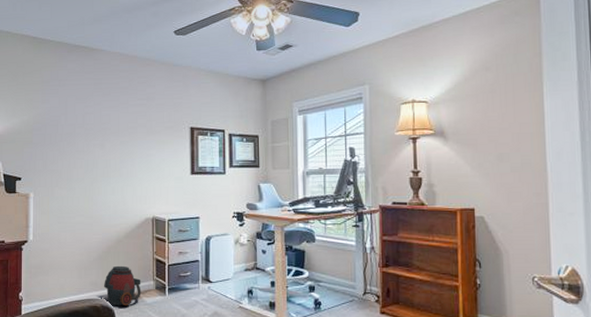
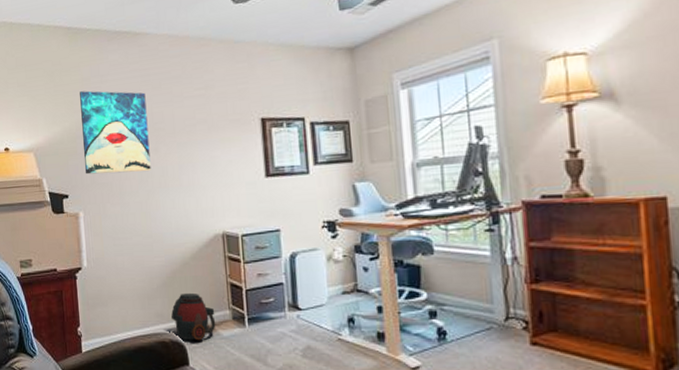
wall art: none [39,91,97,163] -> present [80,90,151,175]

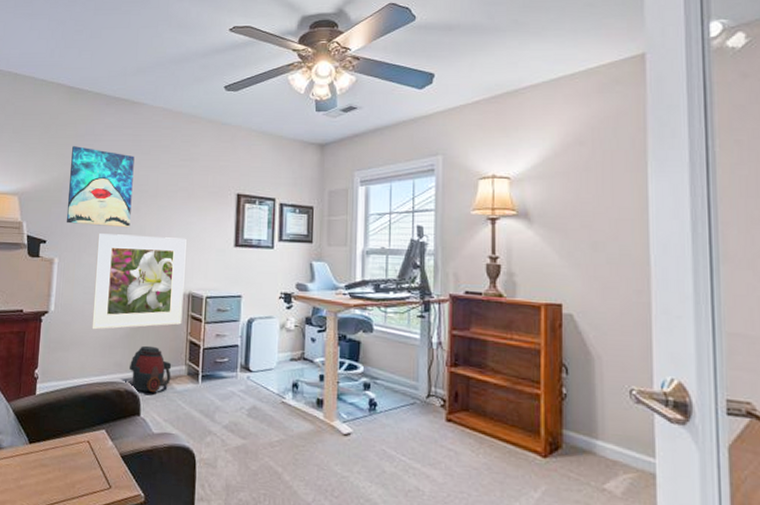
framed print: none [119,174,220,282] -> present [91,233,187,330]

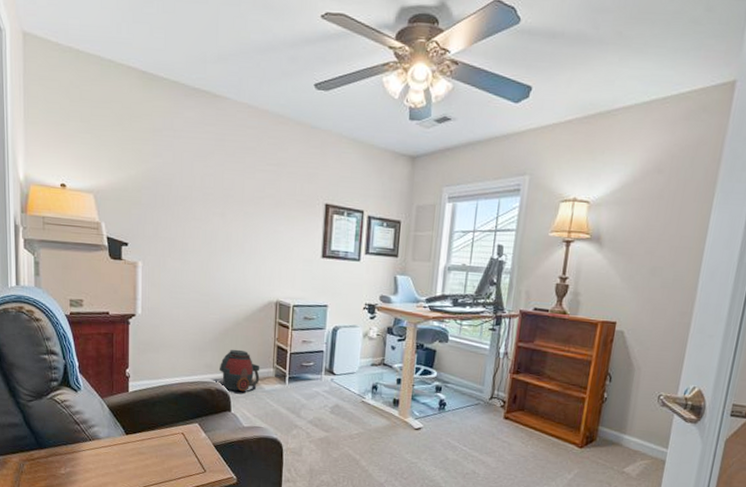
wall art: present [67,146,135,228] -> none [149,142,218,234]
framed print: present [91,233,187,330] -> none [180,238,274,333]

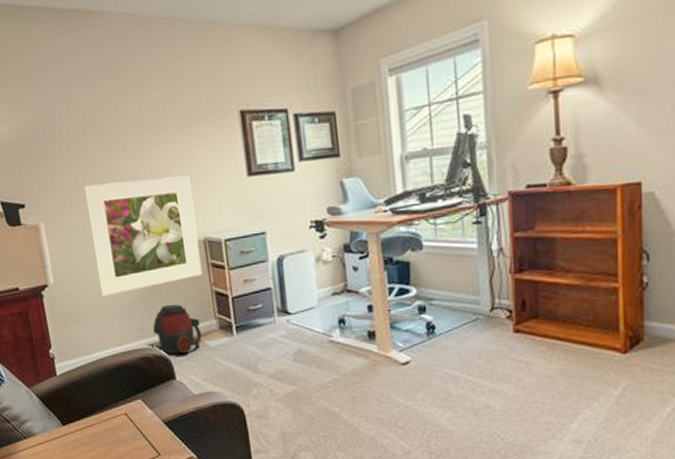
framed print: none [180,238,274,333] -> present [83,175,203,297]

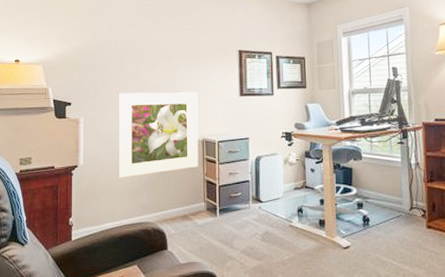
helmet: present [153,304,203,354] -> none [155,188,193,228]

